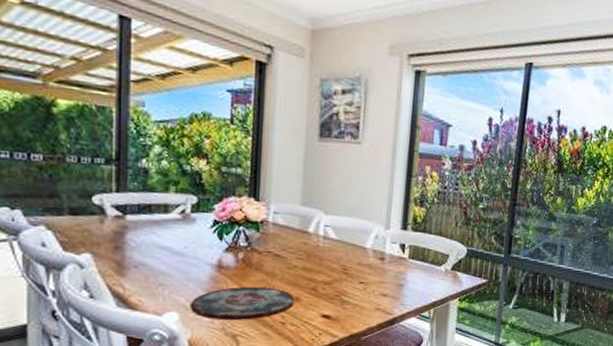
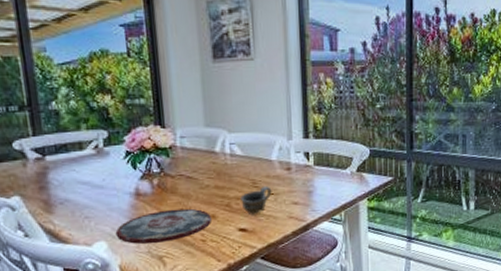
cup: none [328,273,362,303] -> present [240,185,272,215]

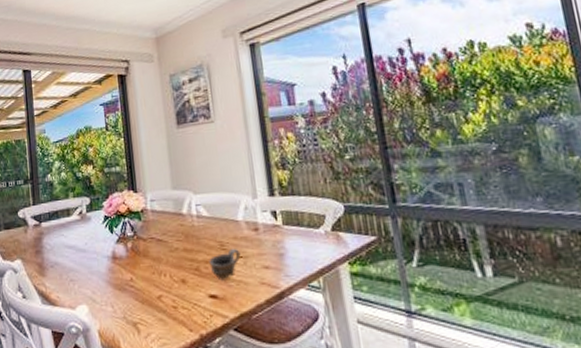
plate: present [115,208,213,245] -> none [95,272,183,310]

